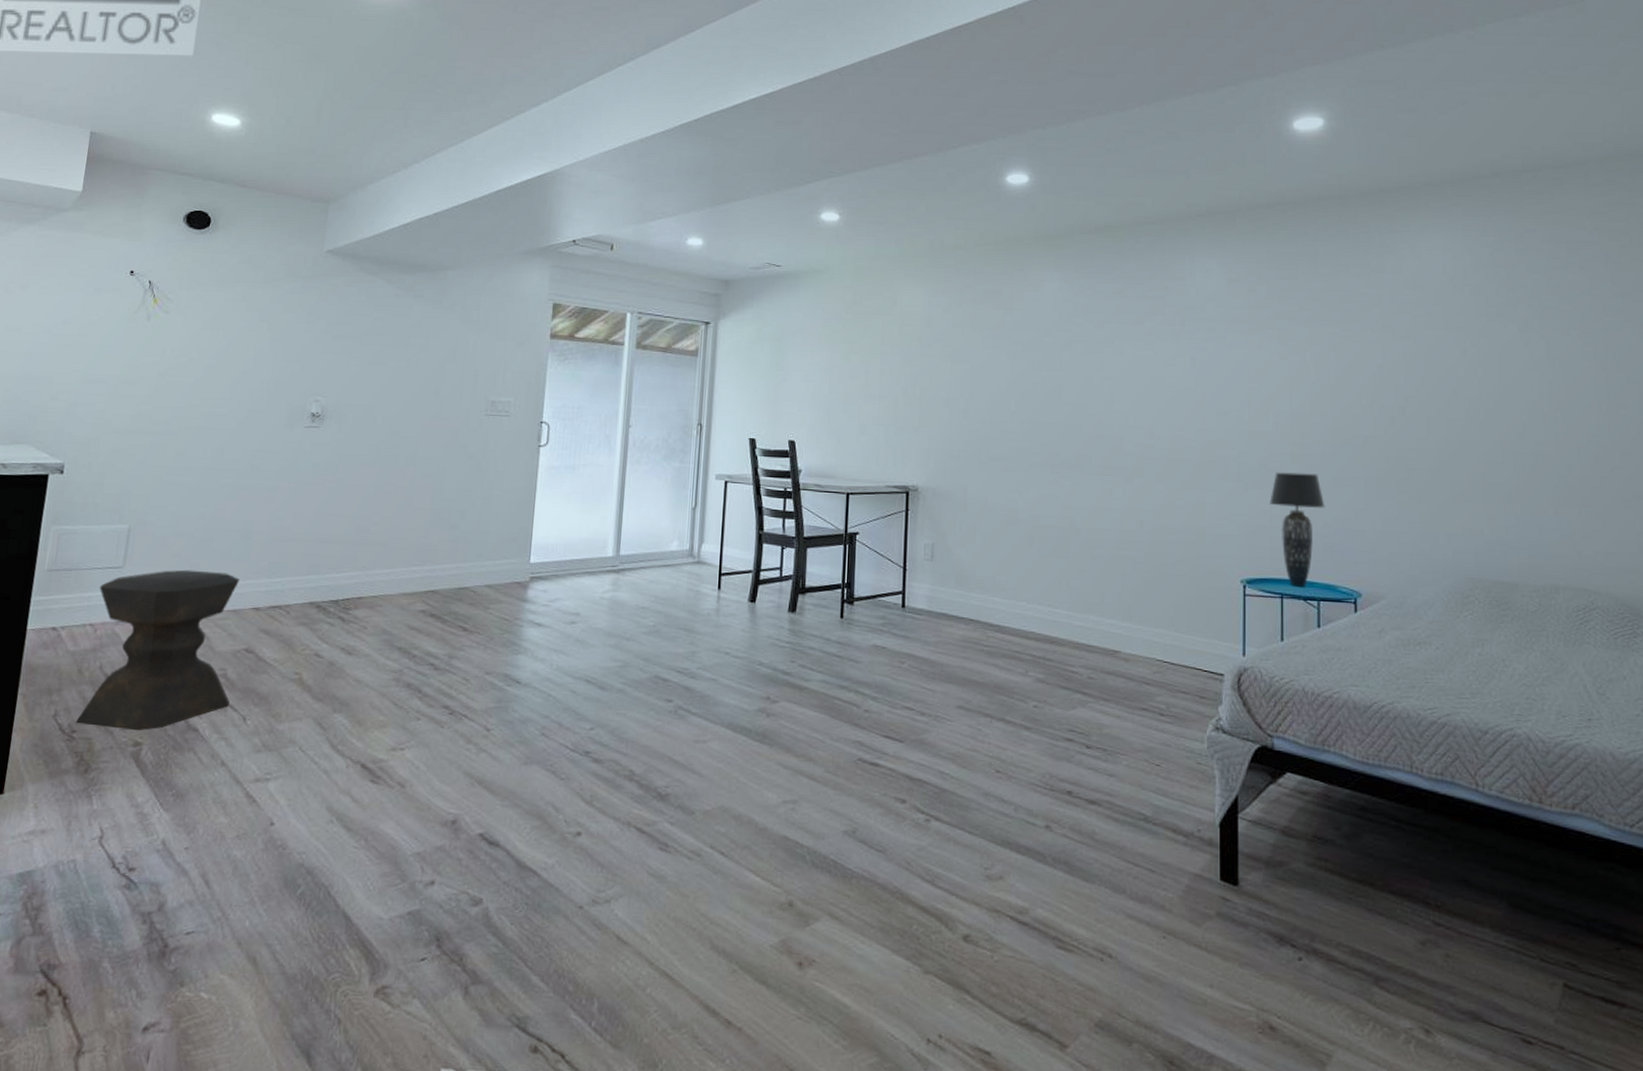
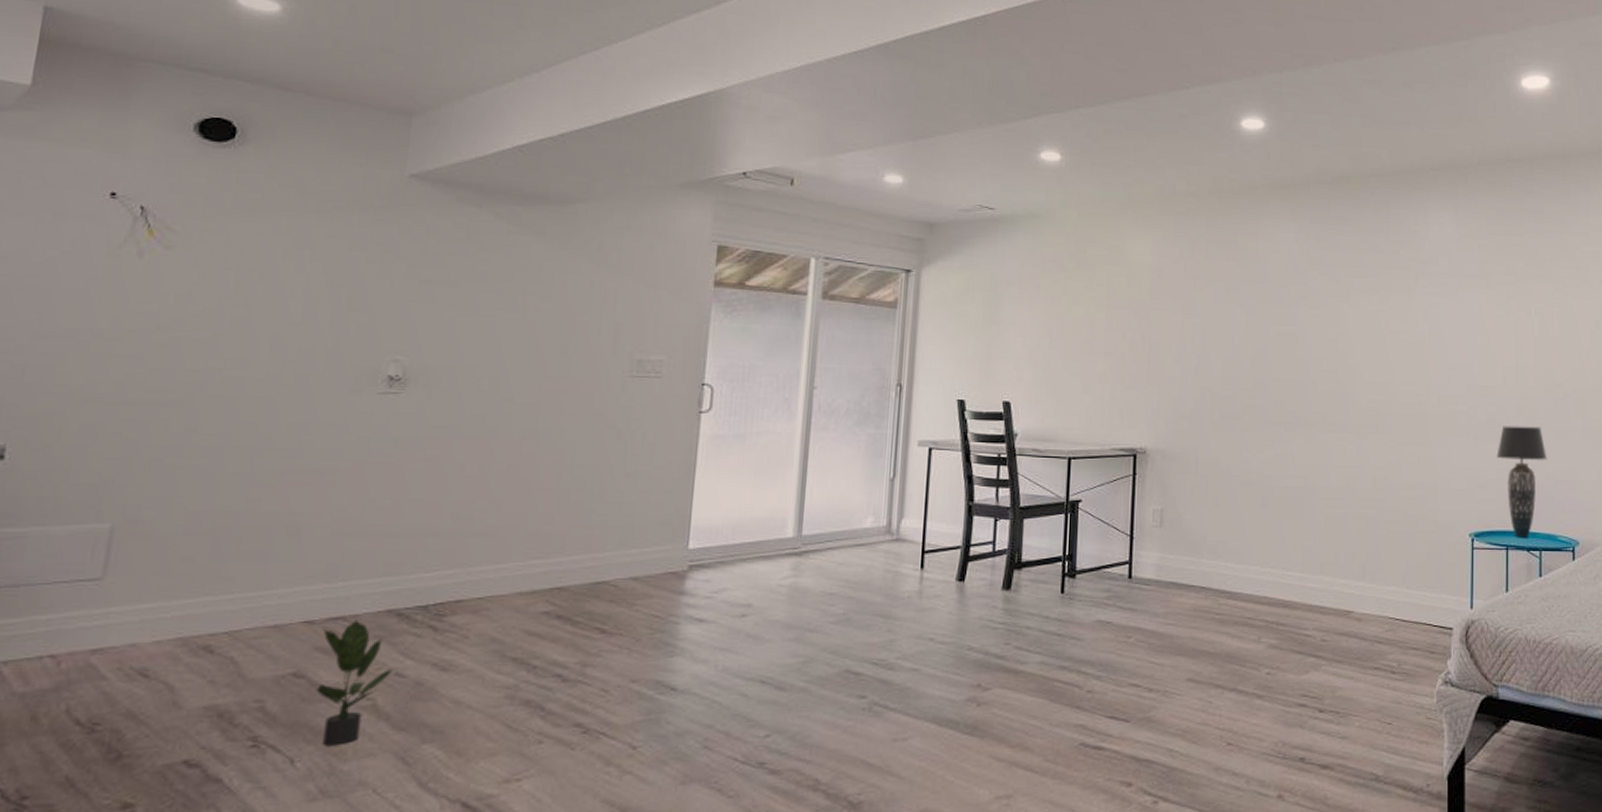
stool: present [75,569,239,730] -> none [27,577,283,788]
potted plant: none [260,608,315,709] -> present [315,619,395,746]

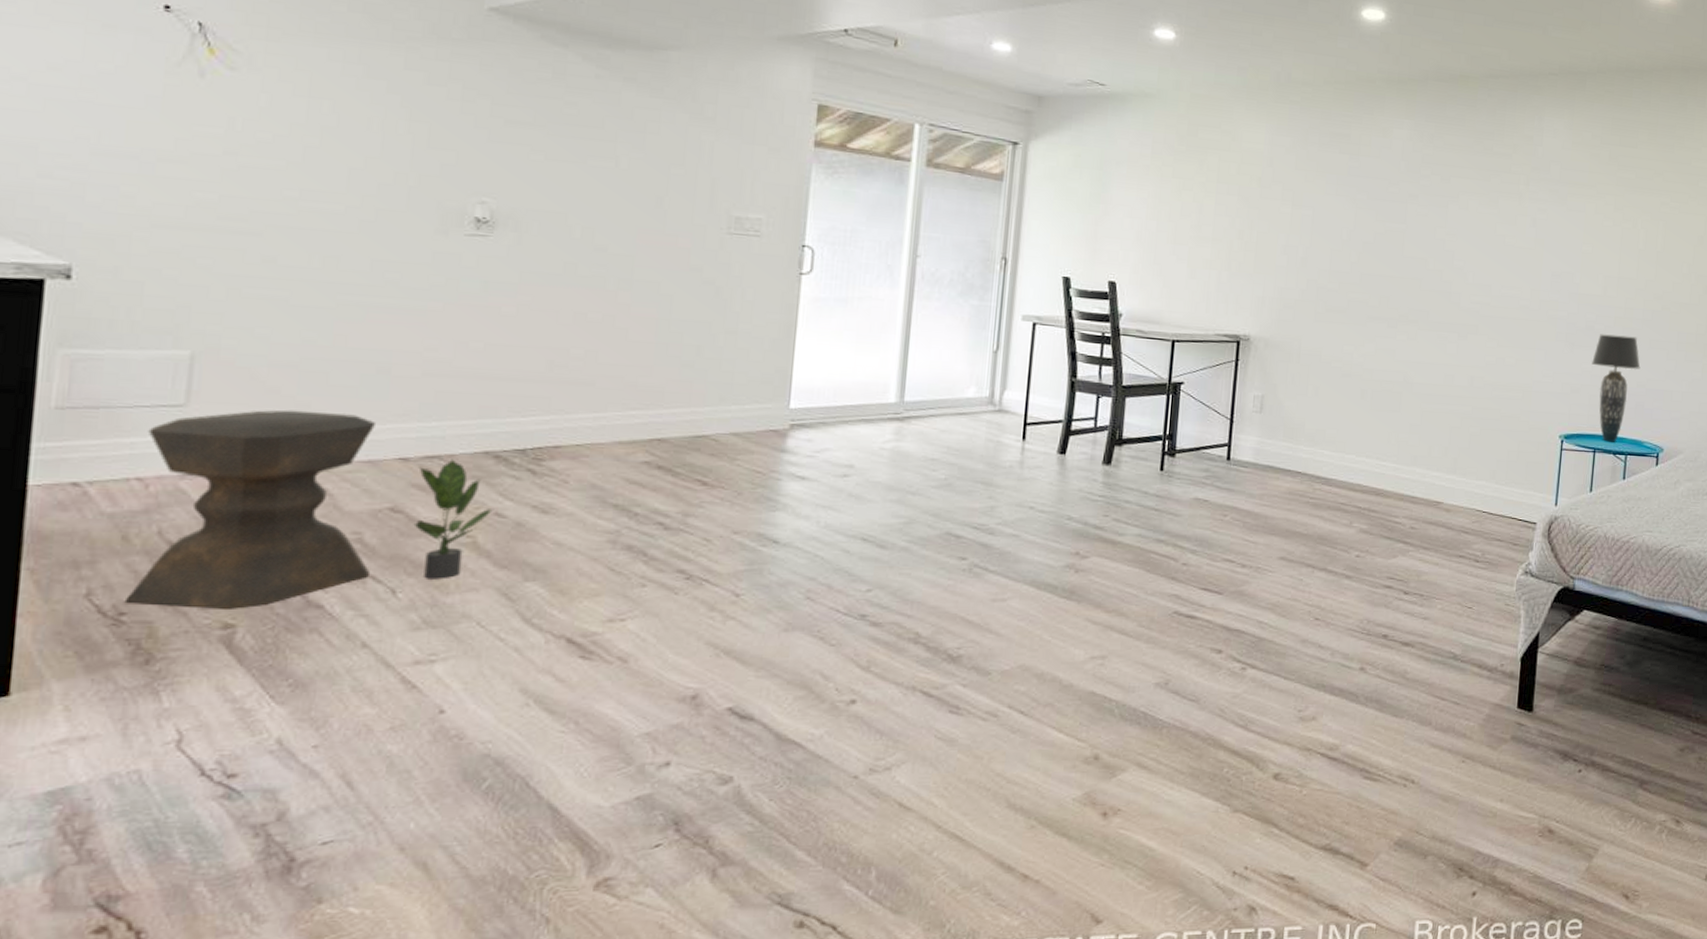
stool: none [27,577,283,788] -> present [124,409,375,609]

